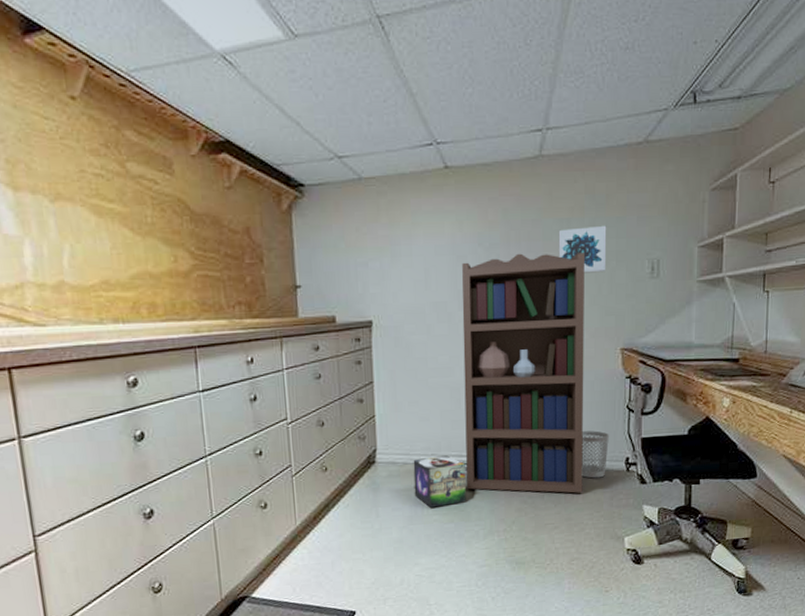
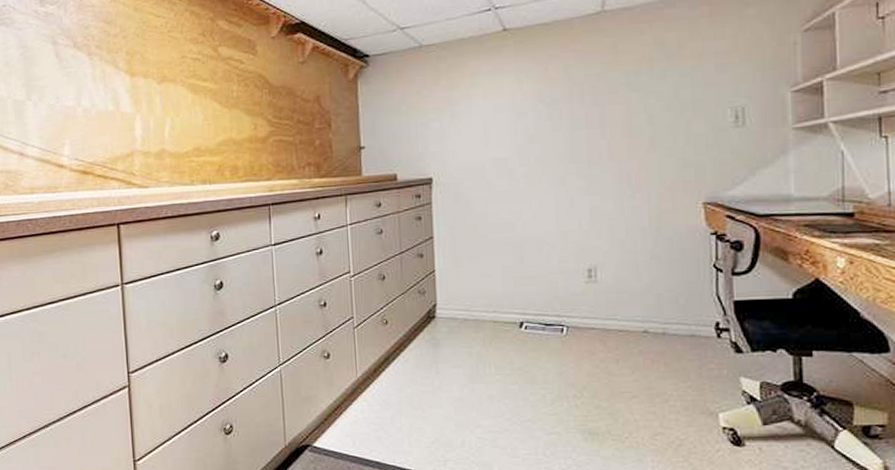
storage box: present [413,455,466,508] -> none [474,313,531,367]
bookcase: present [462,252,585,493] -> none [522,104,665,360]
wall art: present [558,225,607,273] -> none [625,75,681,125]
wastebasket: present [582,430,609,478] -> none [660,291,694,344]

